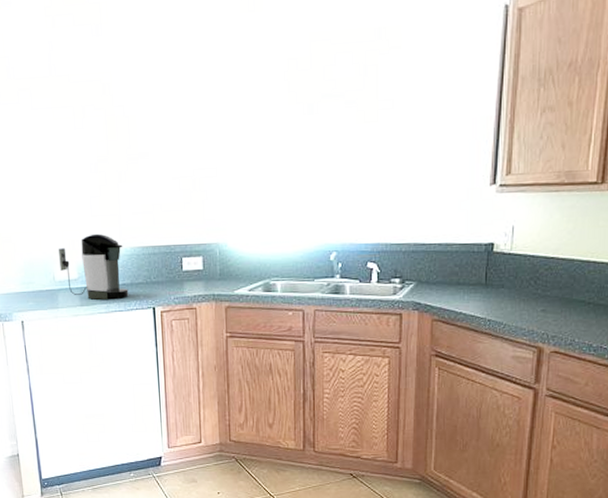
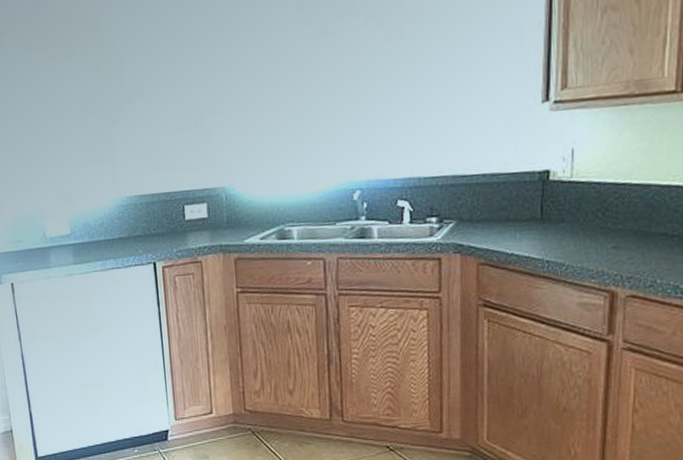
coffee maker: present [59,233,129,300] -> none [49,183,127,257]

